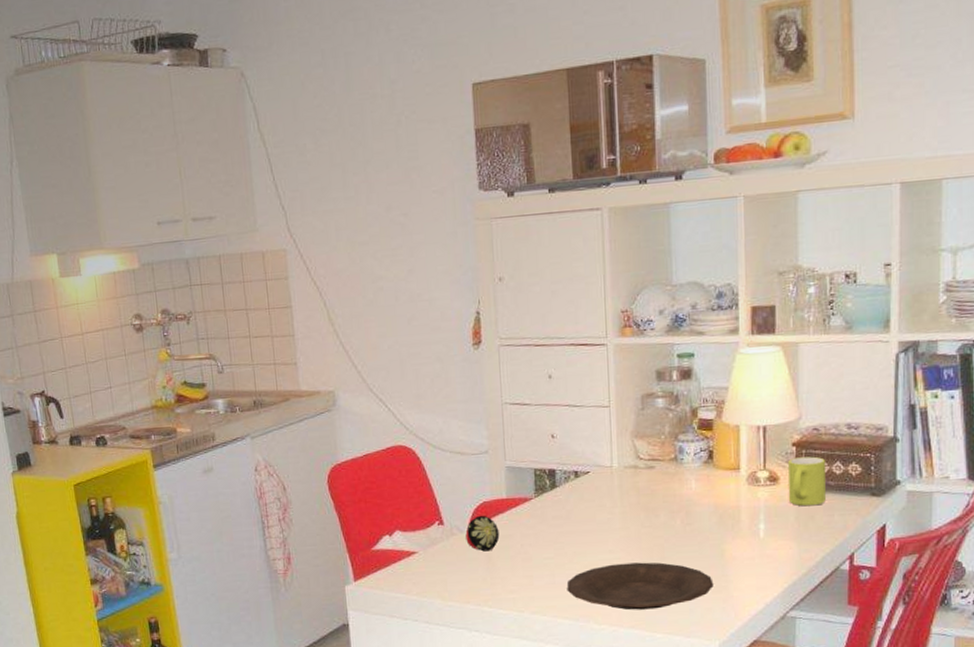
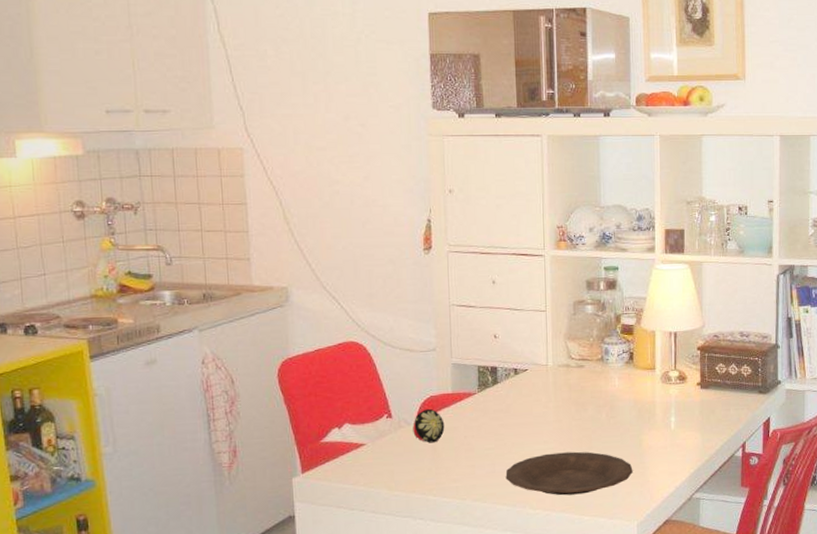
mug: present [788,456,826,507] -> none [694,359,724,402]

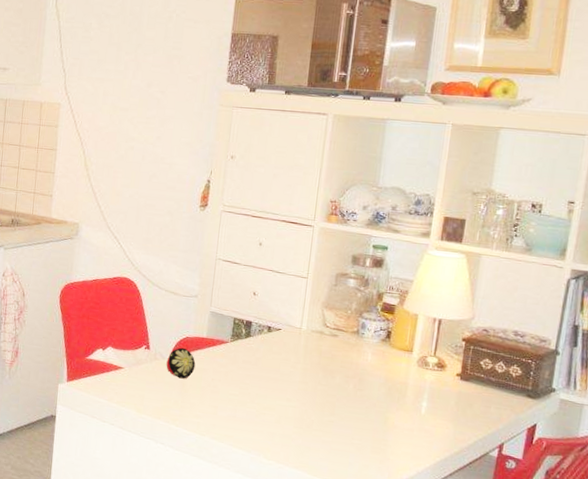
plate: present [505,451,633,496] -> none [245,410,374,457]

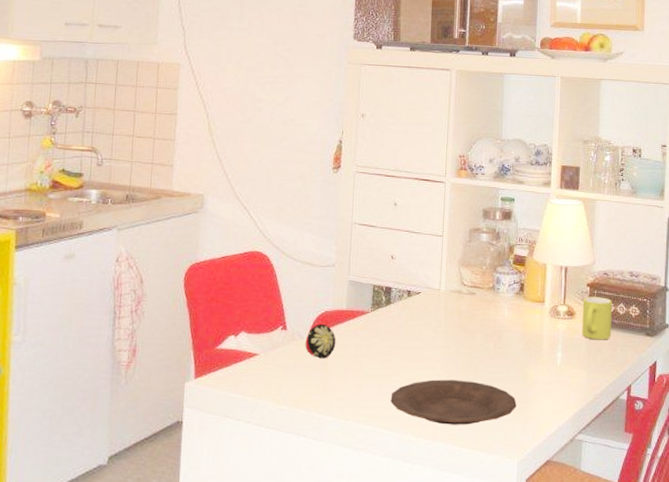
plate: none [245,410,374,457] -> present [390,379,517,425]
mug: none [451,351,491,396] -> present [581,296,613,340]

